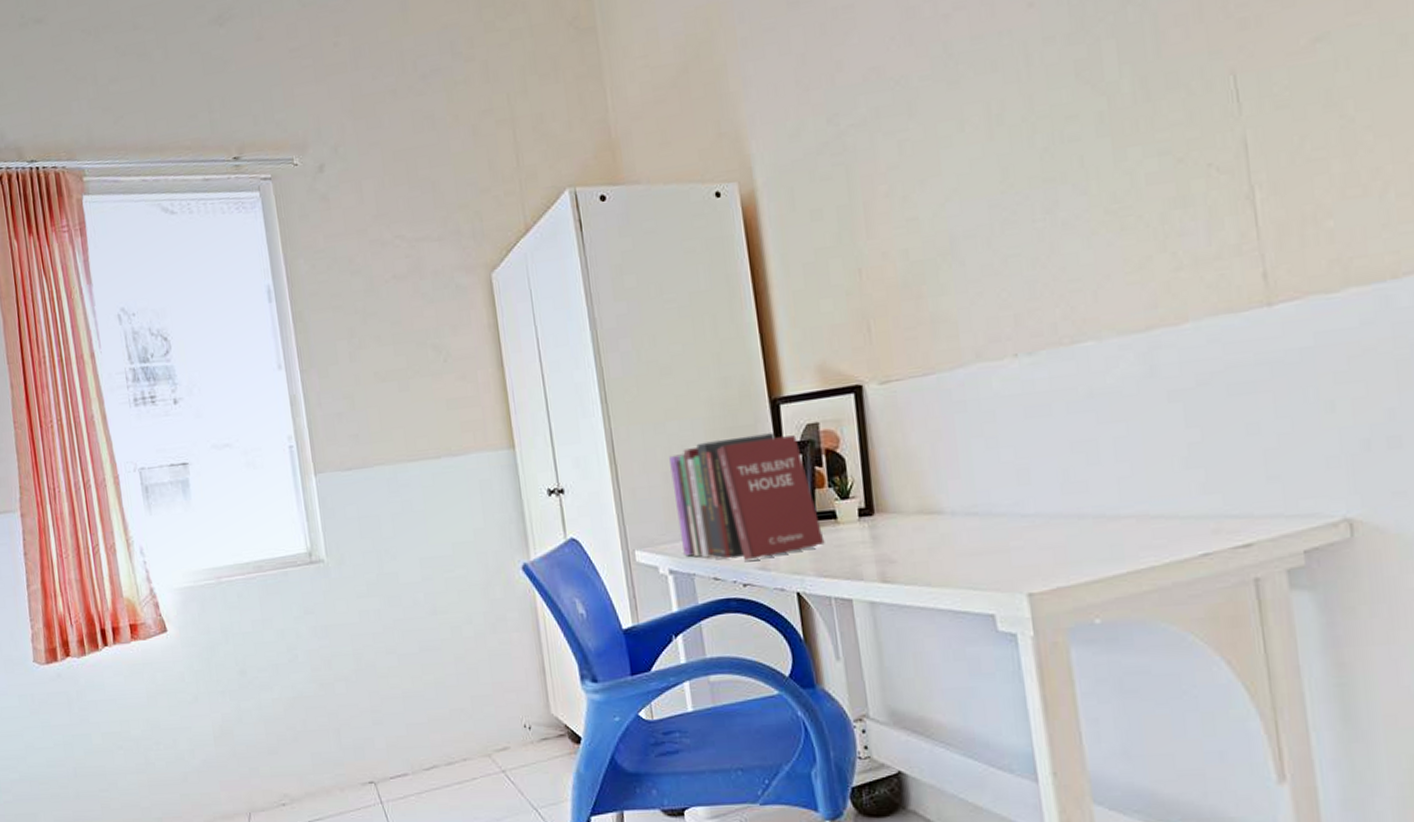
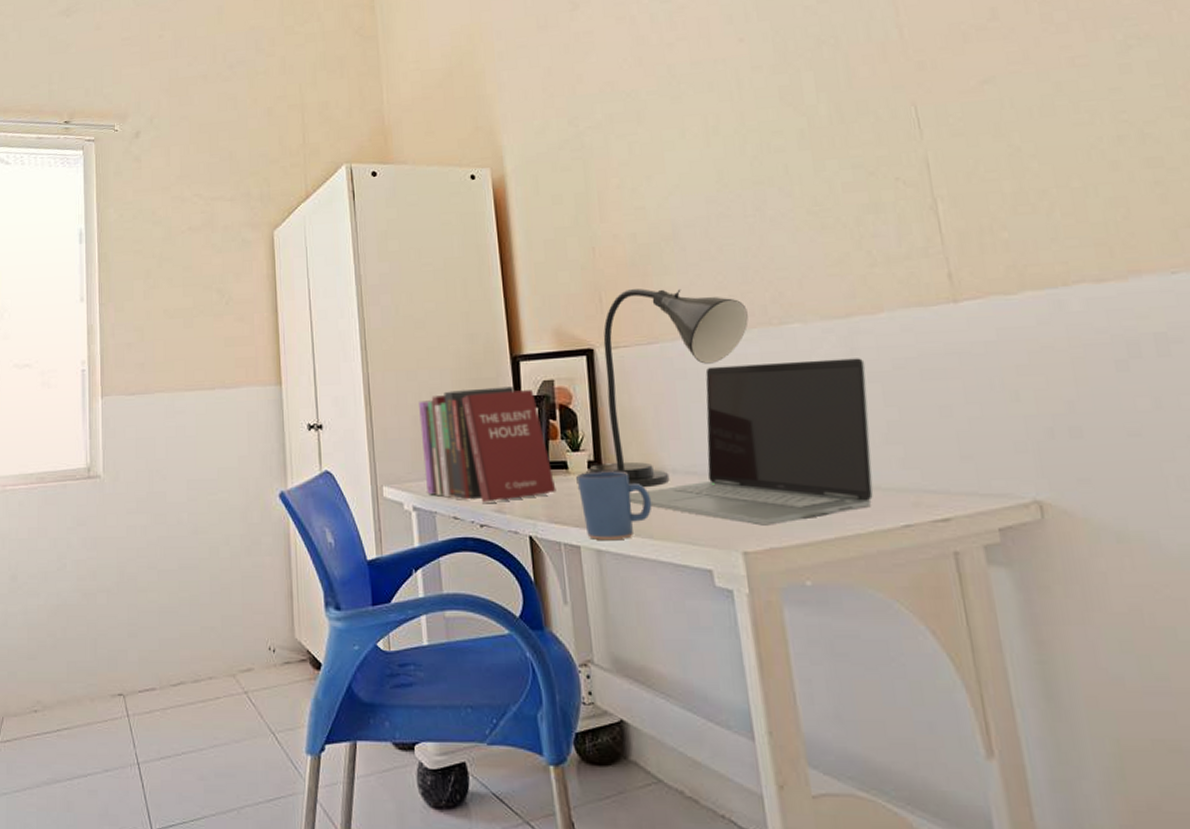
desk lamp: none [846,311,1036,534] -> present [576,289,749,488]
mug: none [846,516,930,592] -> present [576,471,652,541]
laptop: none [904,375,1171,565] -> present [629,358,874,526]

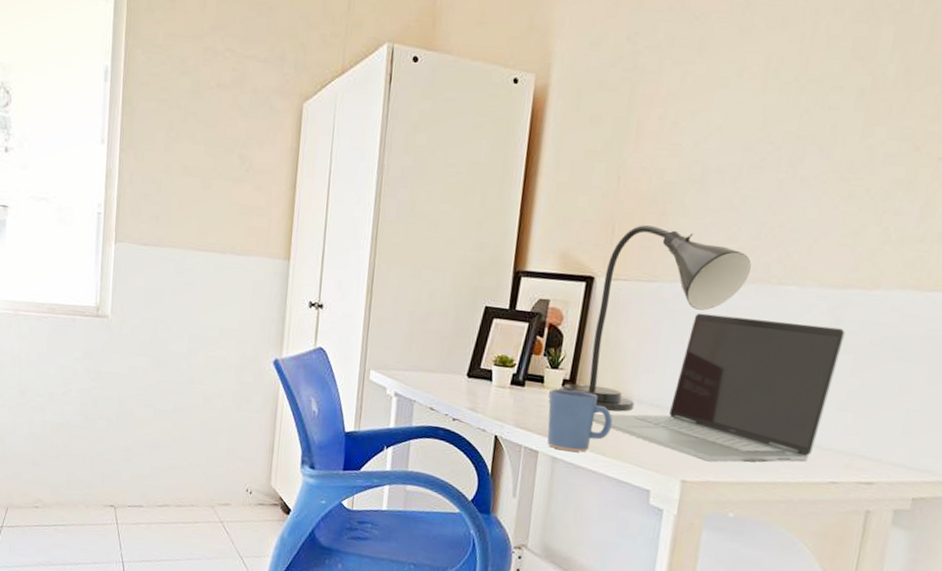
books: present [419,386,557,503] -> none [410,293,529,402]

